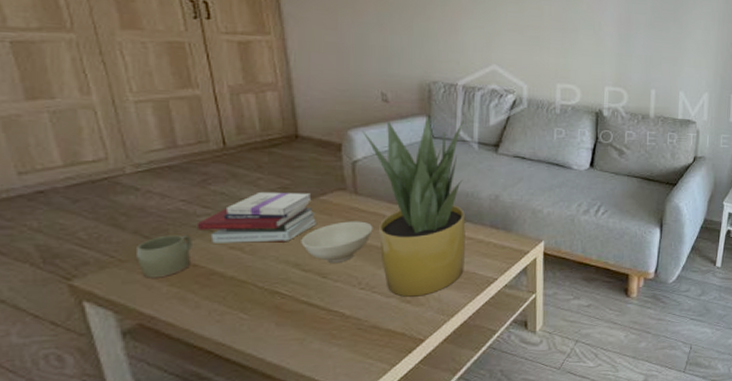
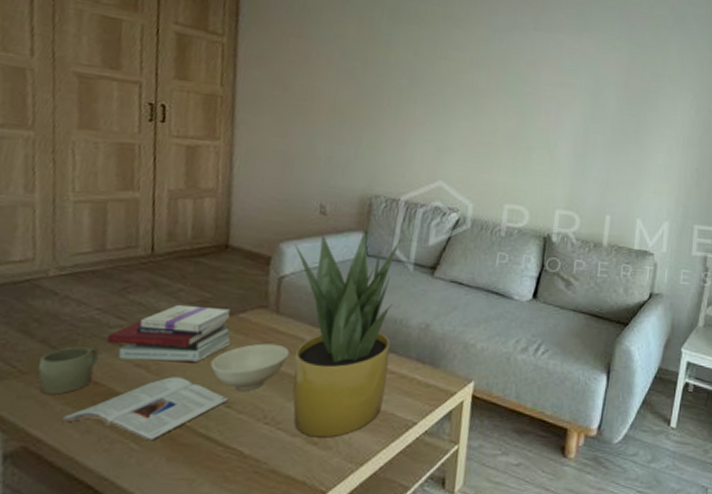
magazine: none [171,255,323,311] -> present [62,377,228,441]

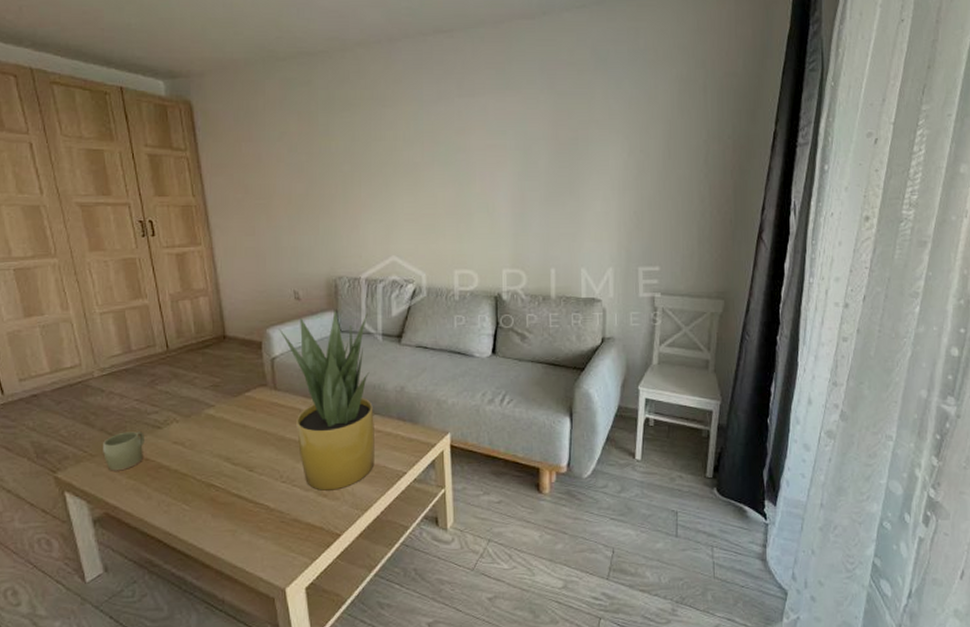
magazine: present [62,377,228,441] -> none [129,450,250,503]
books: present [106,304,231,363] -> none [147,389,243,439]
bowl: present [210,343,290,391] -> none [231,416,291,456]

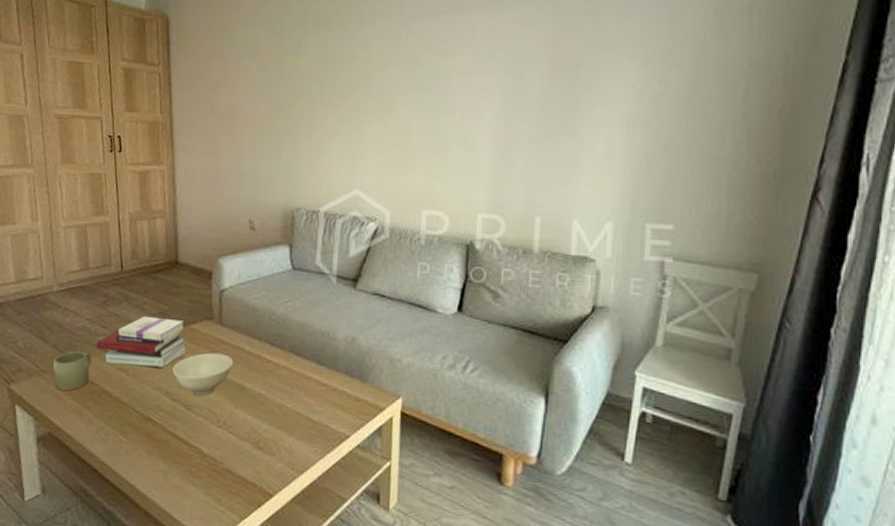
books: none [147,389,243,439] -> present [96,315,186,369]
bowl: none [231,416,291,456] -> present [172,352,234,396]
planter: present [279,311,375,491] -> none [230,245,324,445]

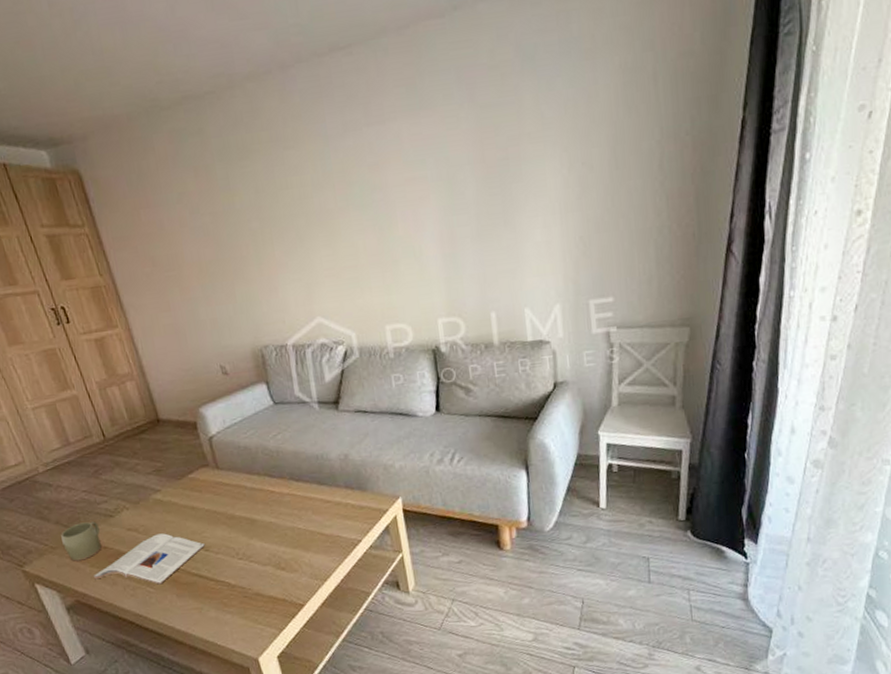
magazine: none [72,380,188,435] -> present [94,533,205,585]
books: present [96,315,186,369] -> none [98,473,191,527]
bowl: present [172,352,234,396] -> none [181,494,239,537]

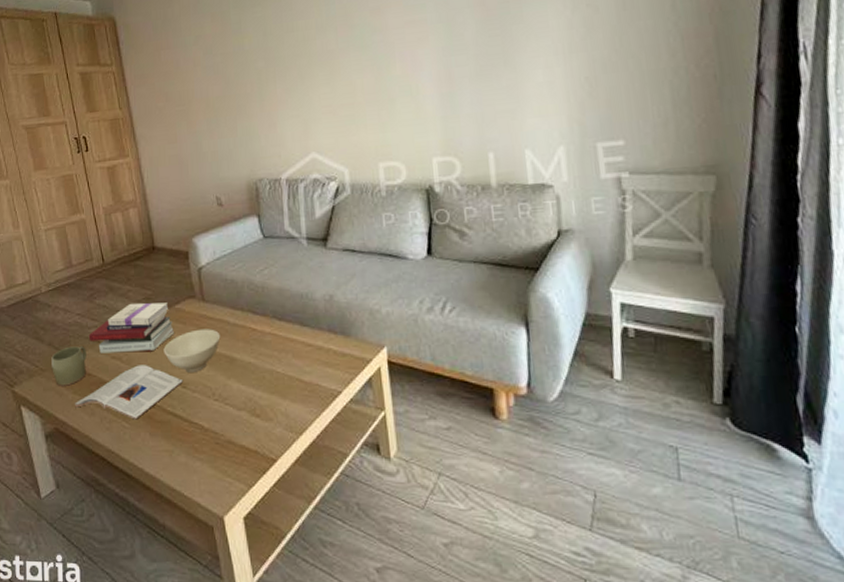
books: none [98,473,191,527] -> present [88,302,174,354]
bowl: none [181,494,239,537] -> present [163,329,221,372]

